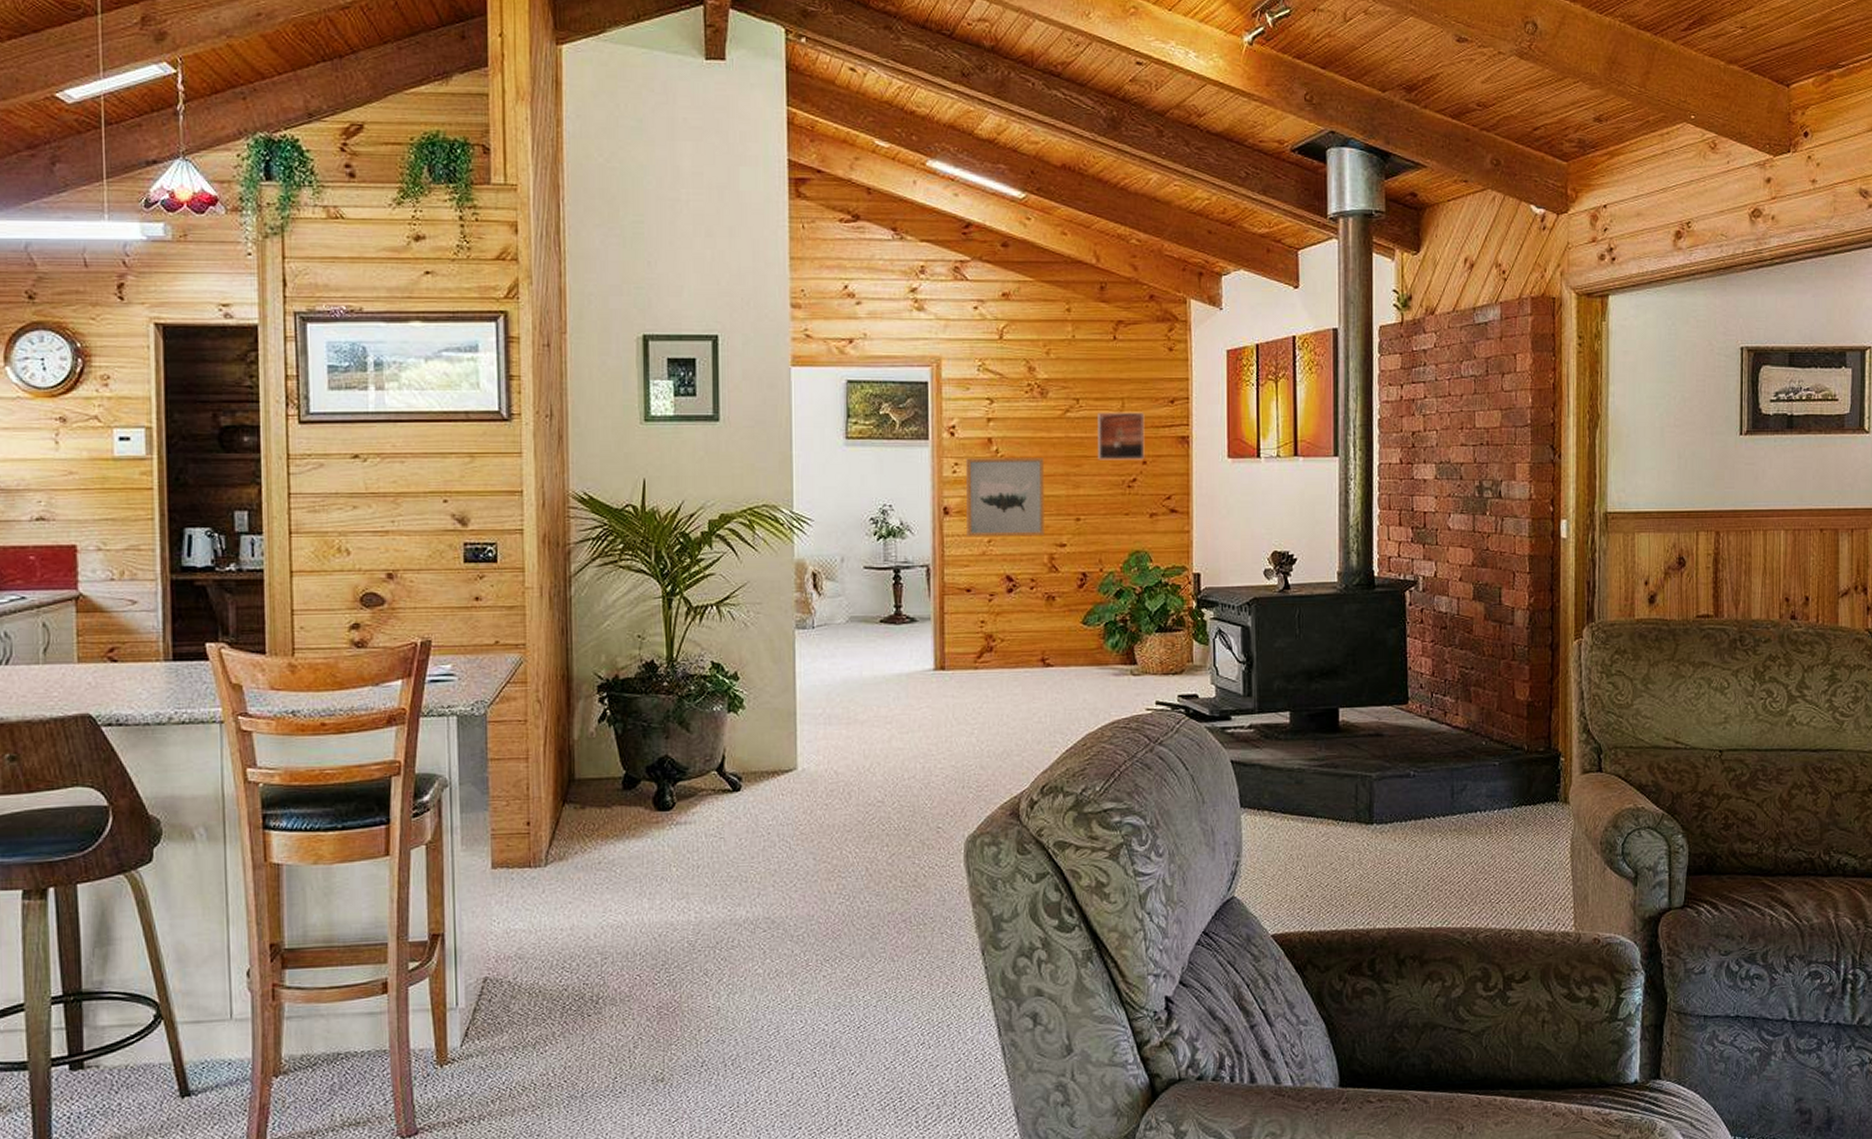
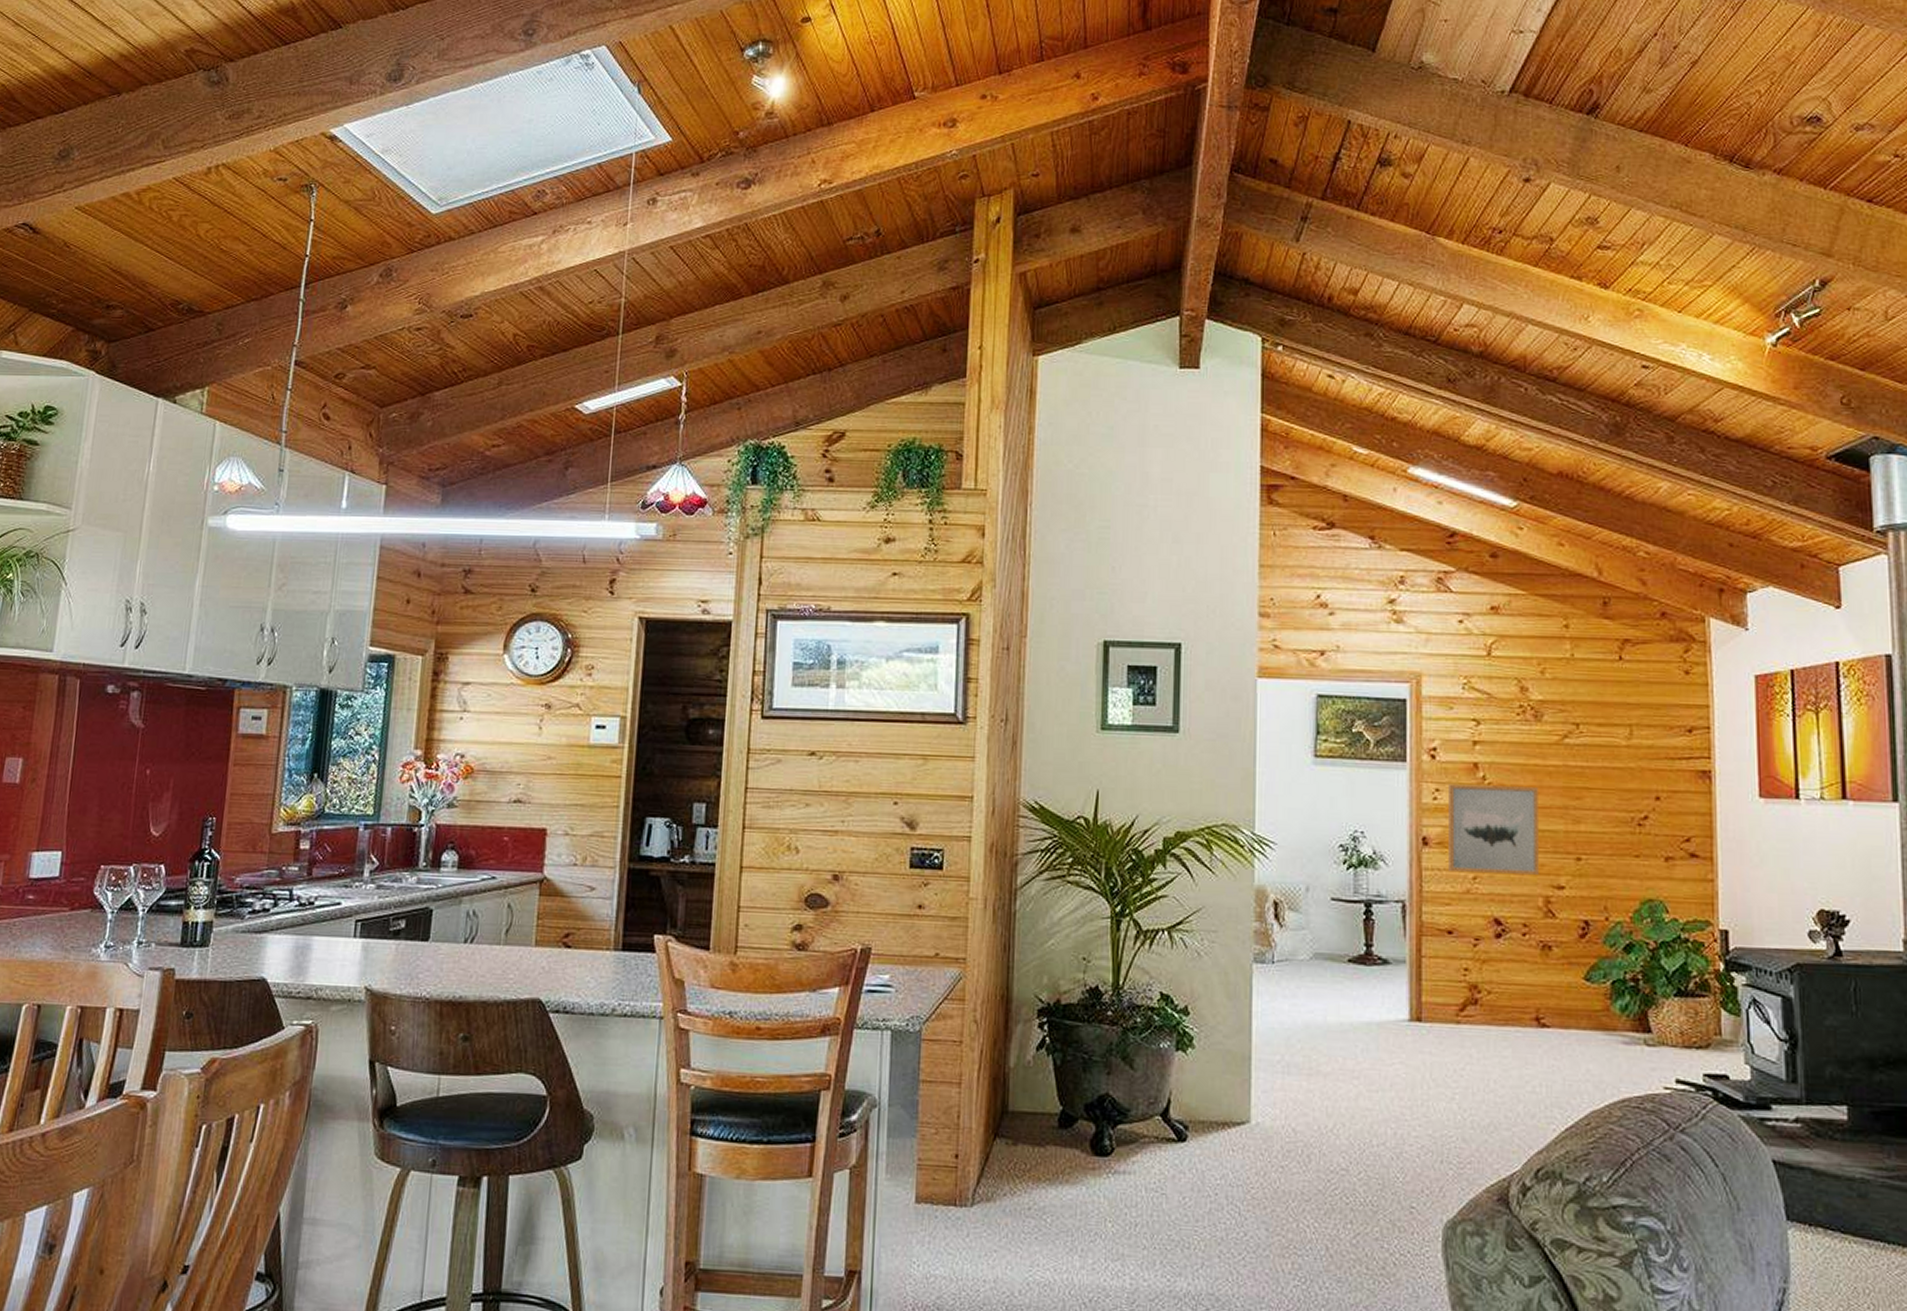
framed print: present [1098,412,1145,460] -> none [1601,739,1658,795]

